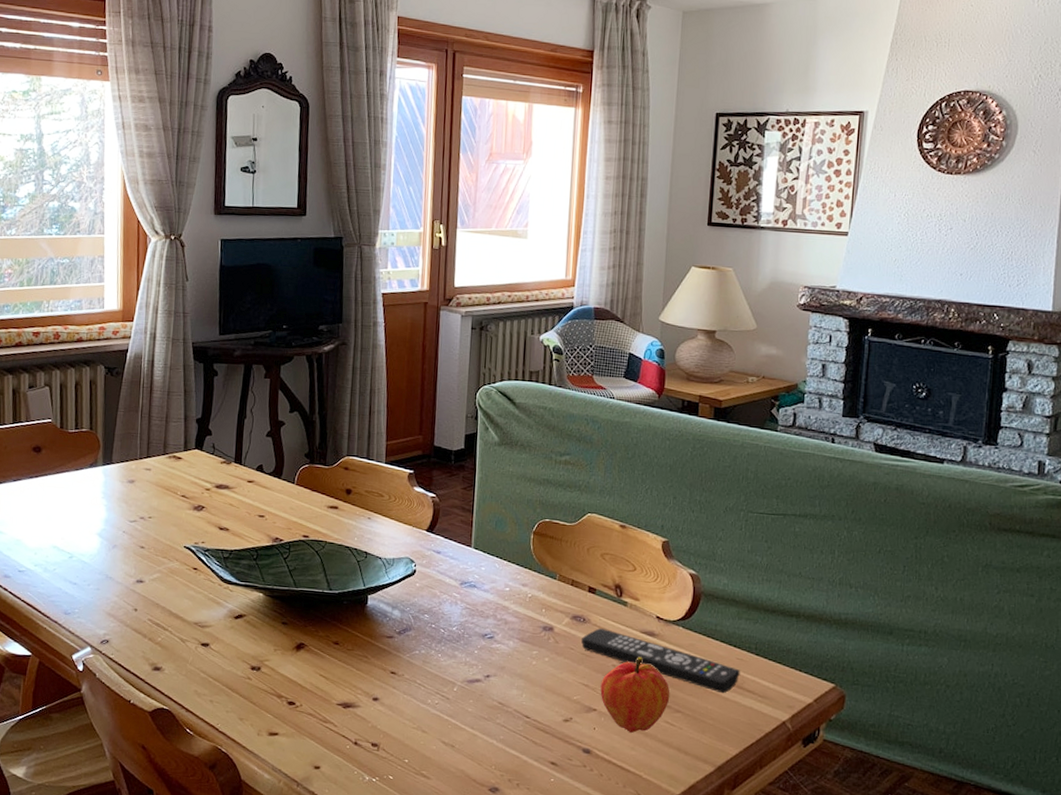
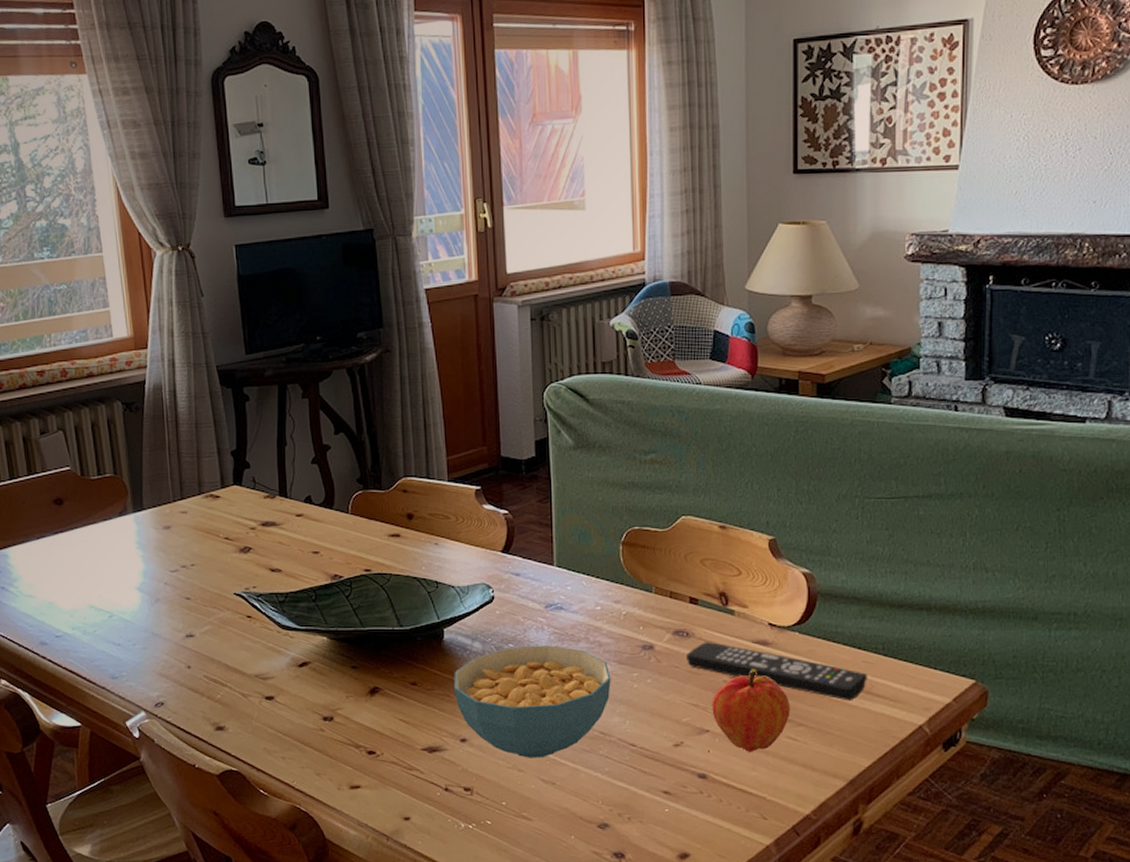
cereal bowl: none [372,617,513,722] -> present [454,645,611,758]

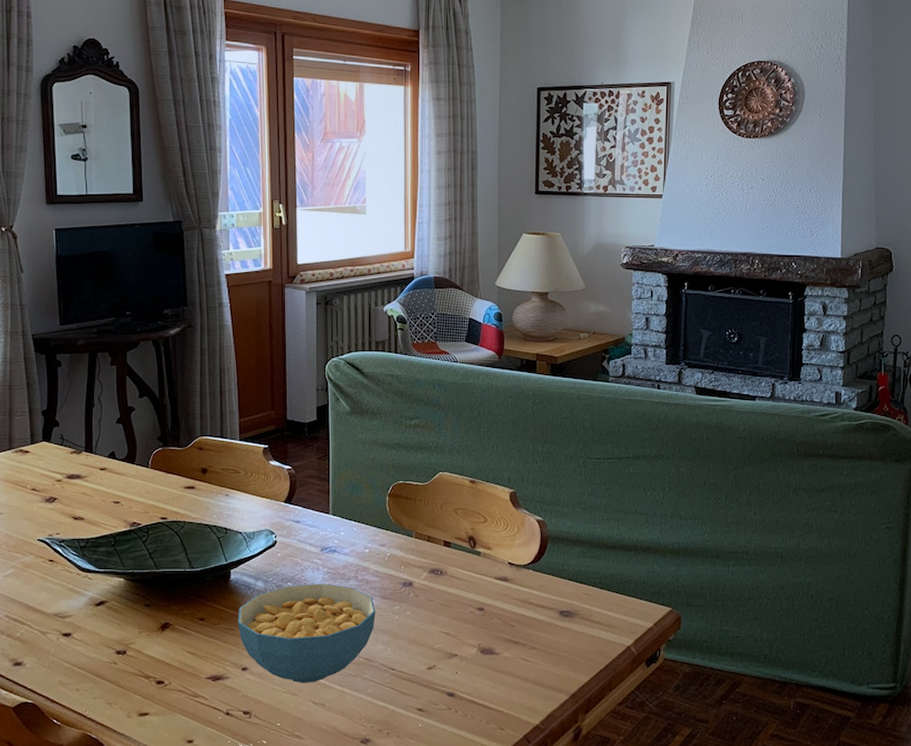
remote control: present [687,642,867,701] -> none [440,579,587,627]
fruit: present [712,669,791,753] -> none [460,601,525,673]

